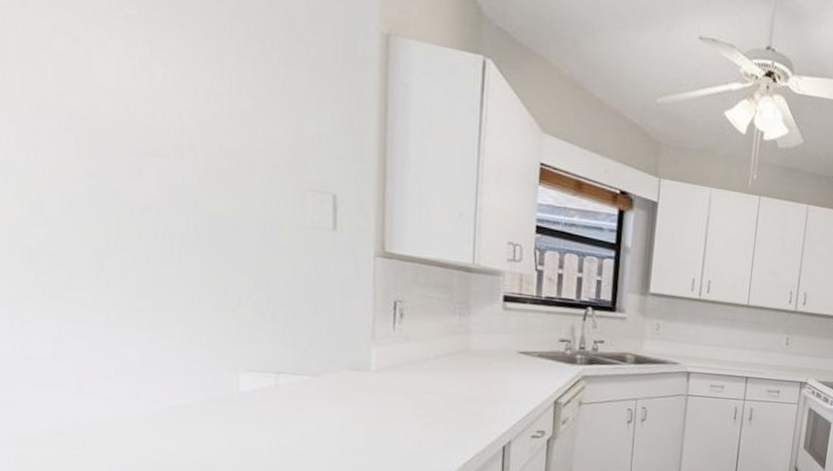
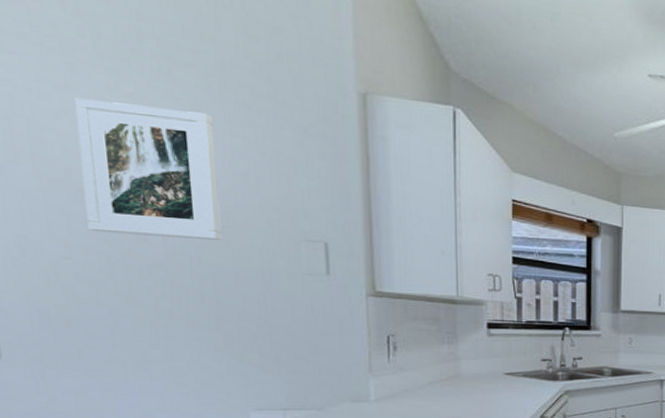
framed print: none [73,16,222,184] -> present [75,98,222,240]

